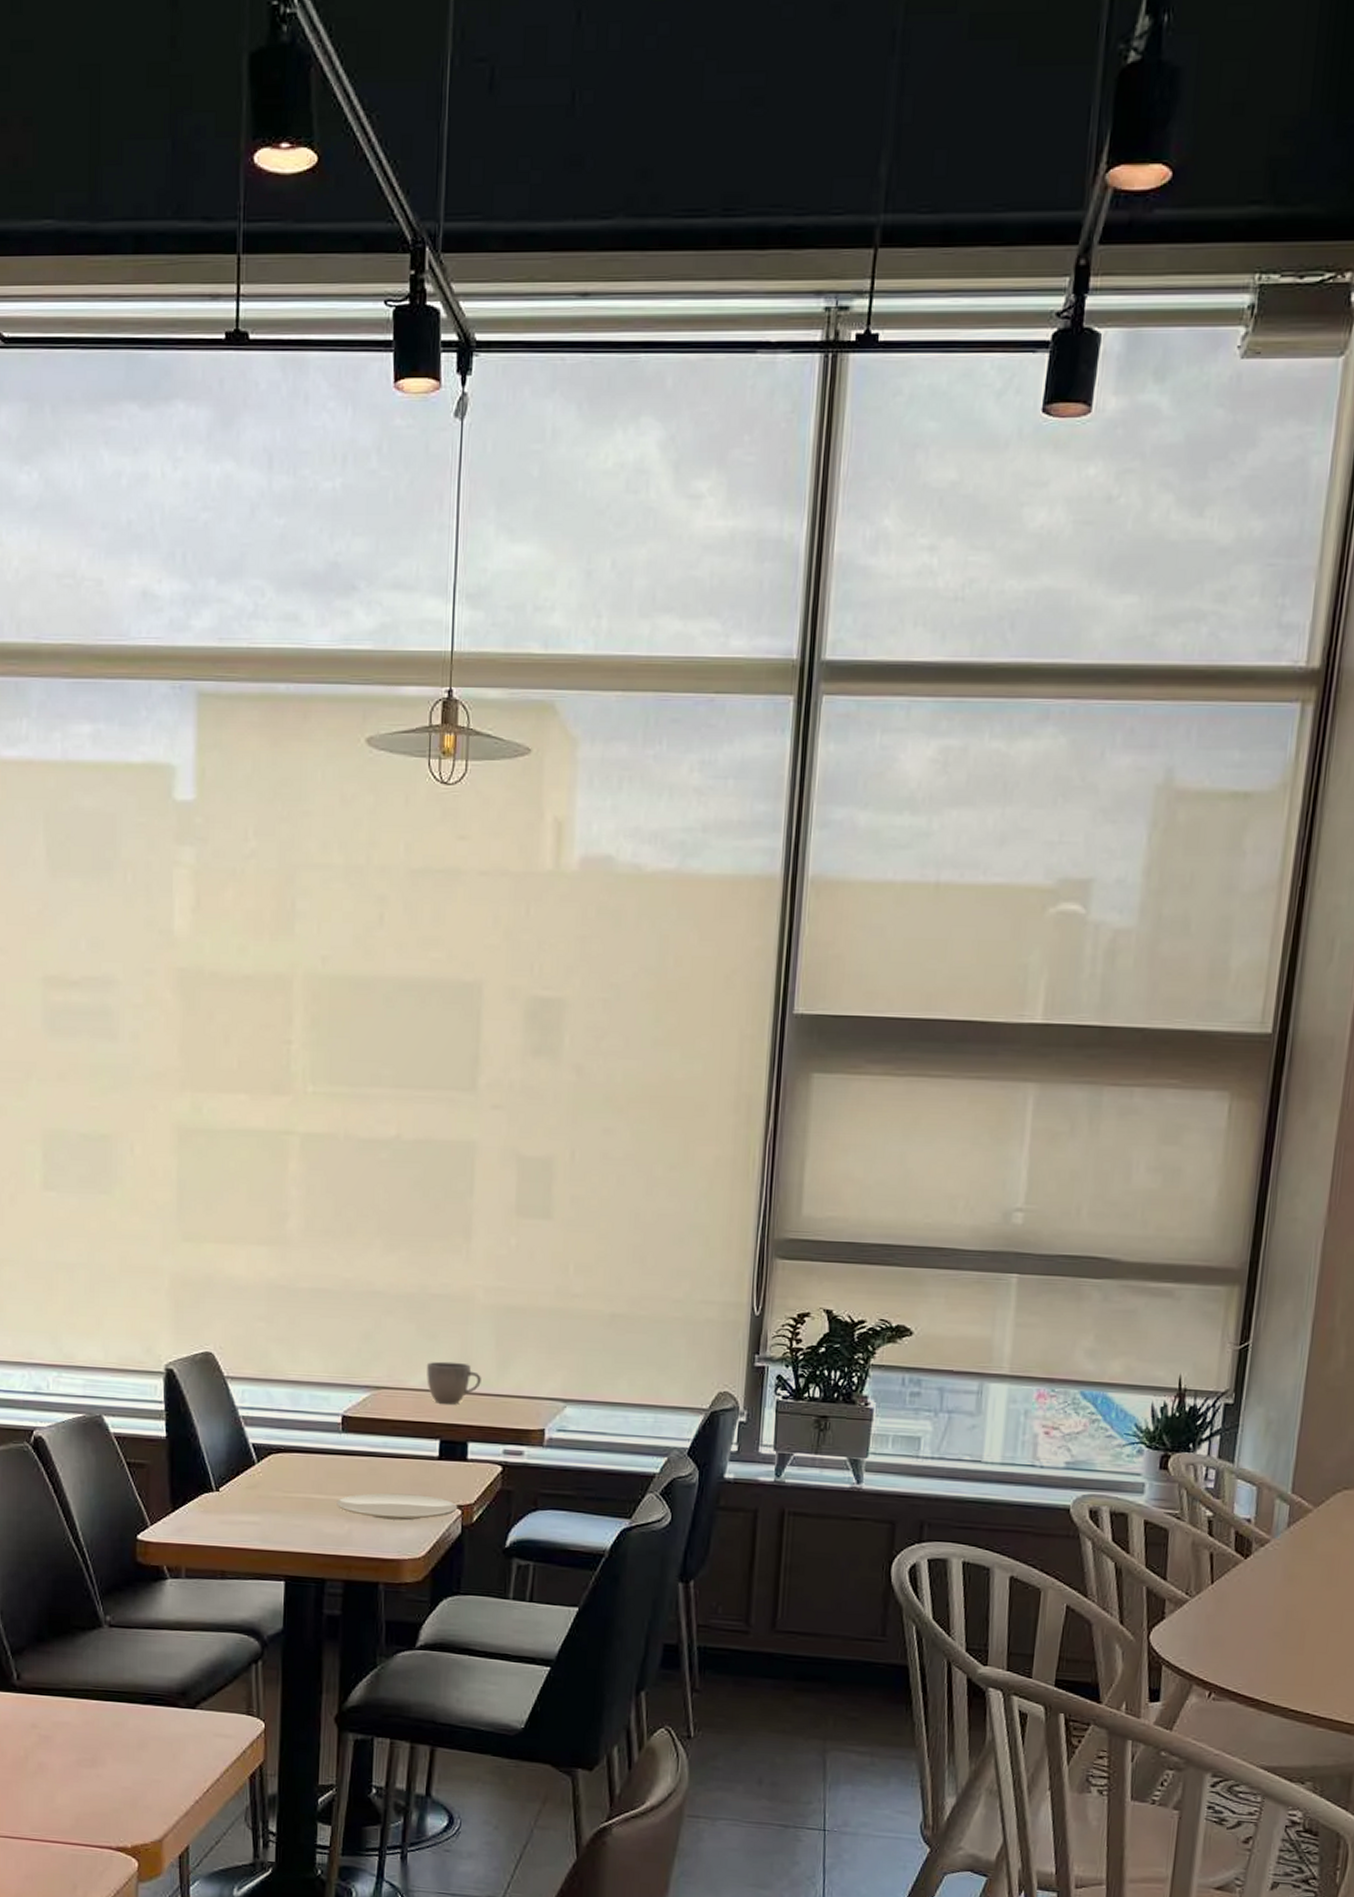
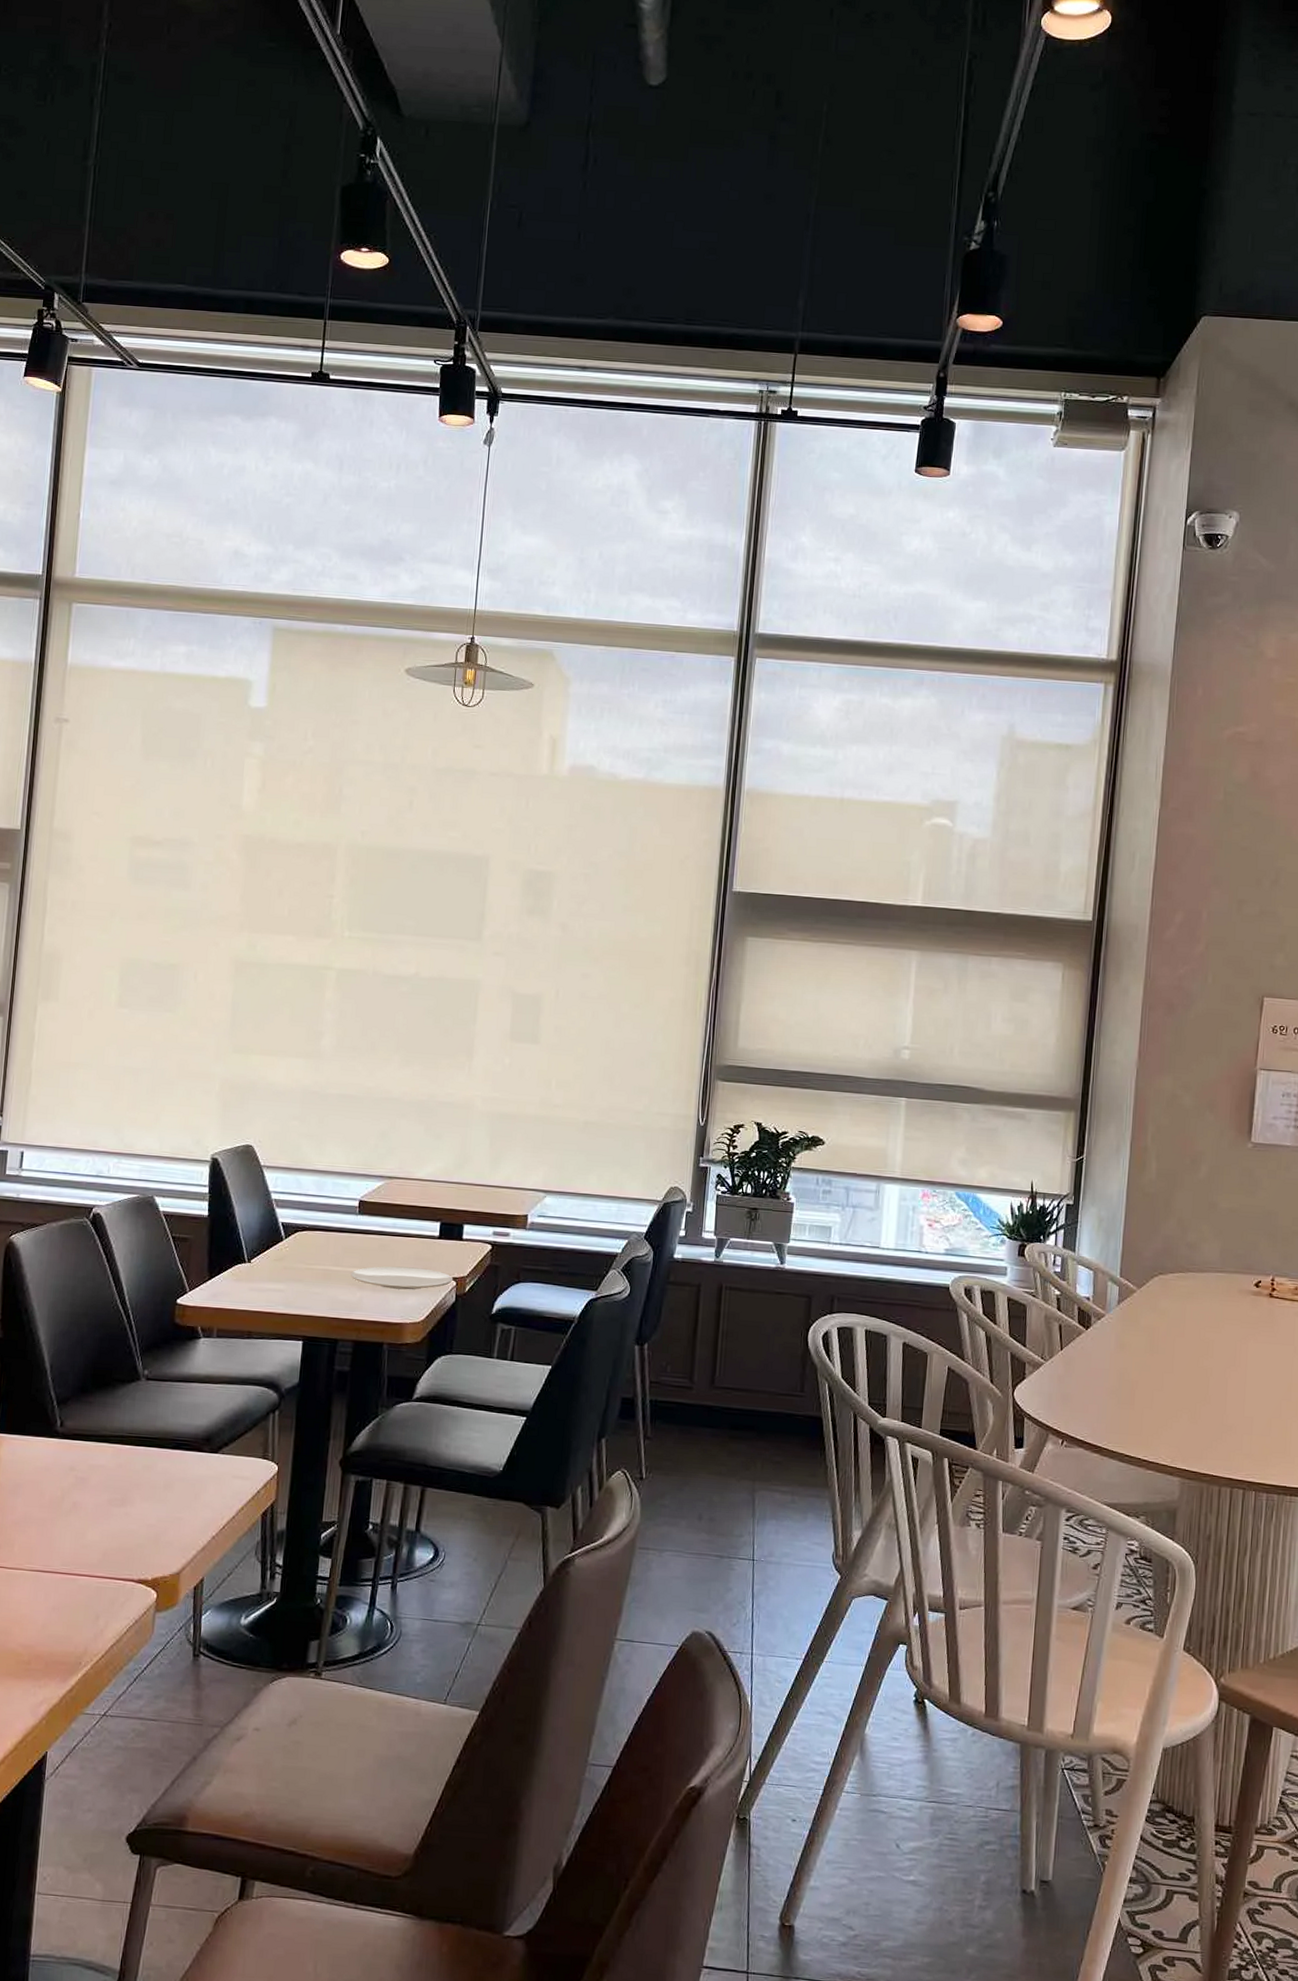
cup: present [426,1361,481,1404] -> none [431,1157,477,1193]

